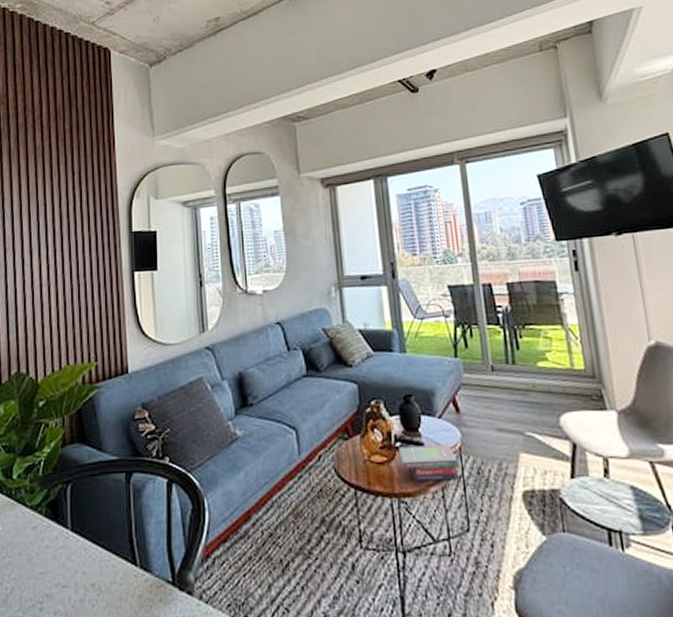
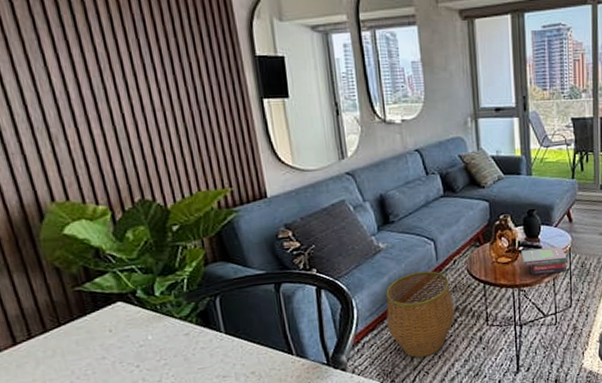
basket: none [240,468,320,587] -> present [385,271,455,358]

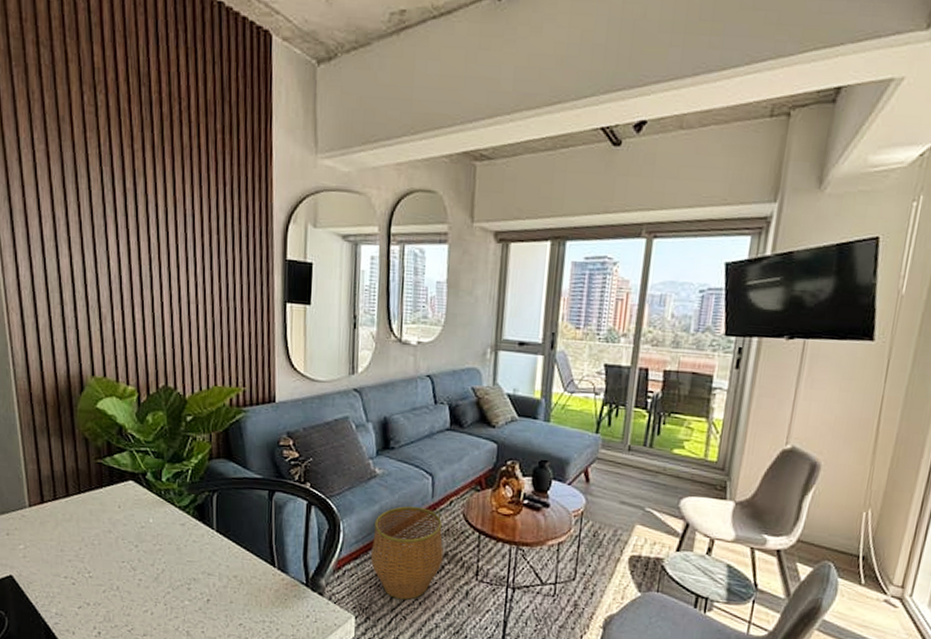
books: present [521,246,568,276] -> none [525,504,579,539]

